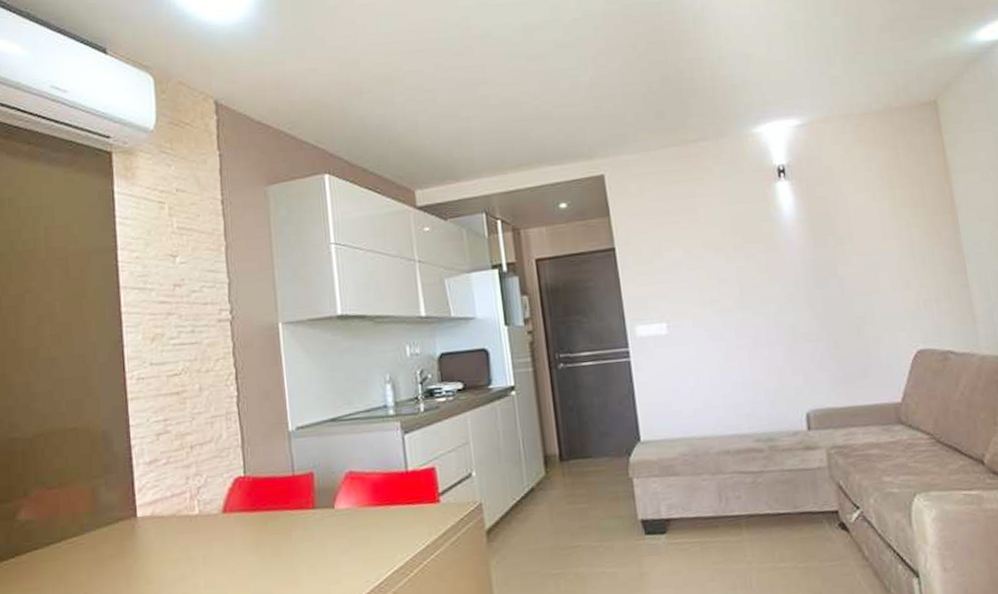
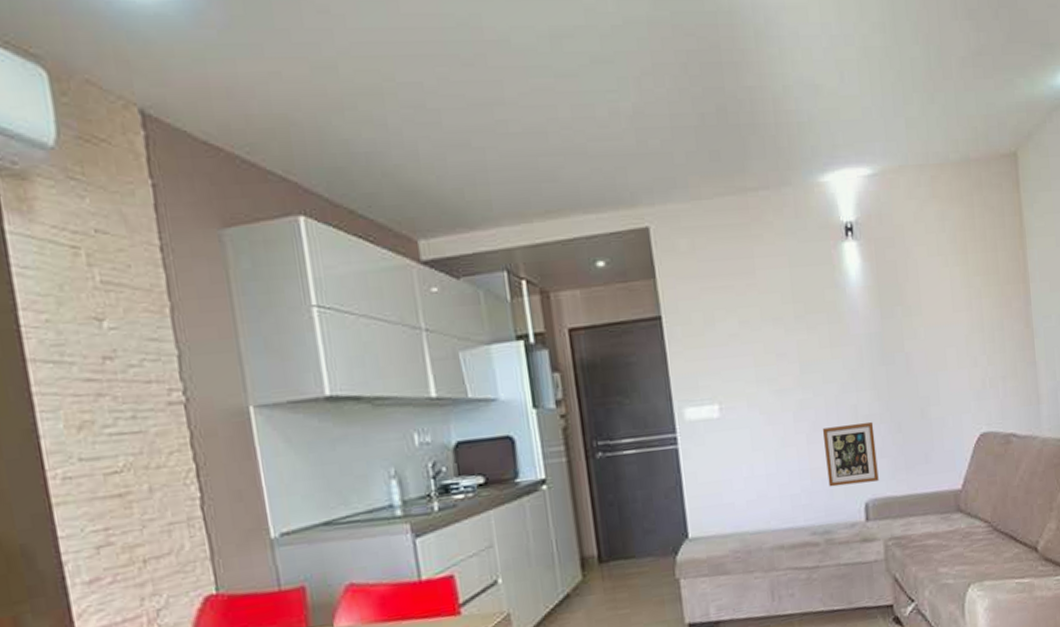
picture frame: none [762,338,819,398] -> present [822,421,879,487]

